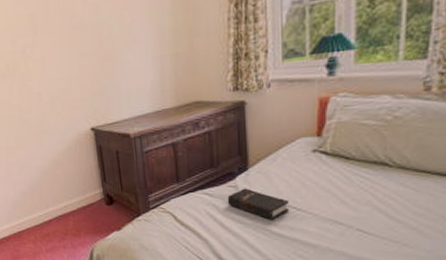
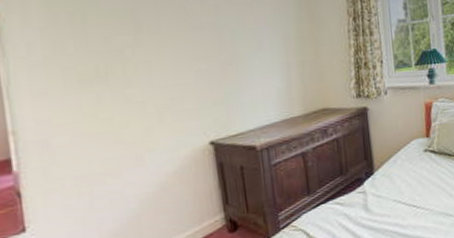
hardback book: present [227,188,290,220] -> none [357,192,411,222]

